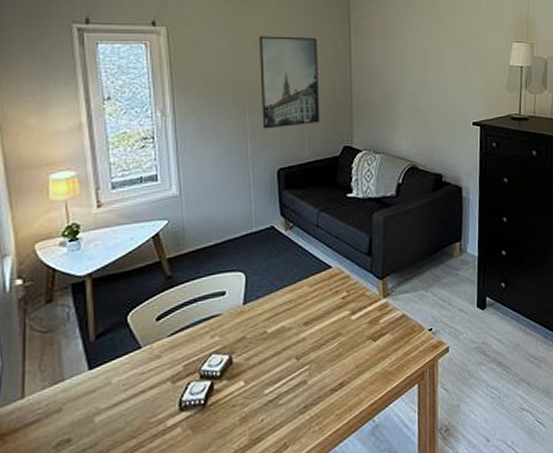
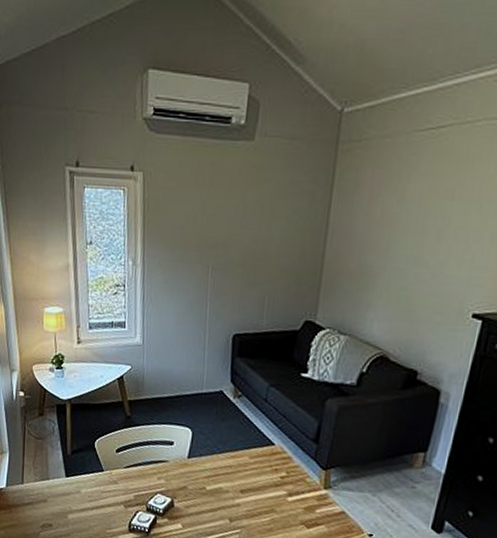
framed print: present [260,36,321,129] -> none [223,186,293,291]

